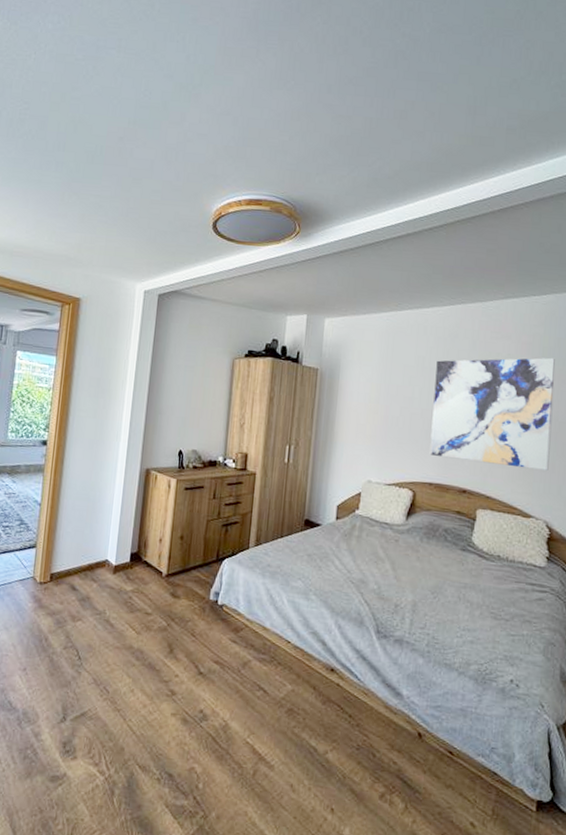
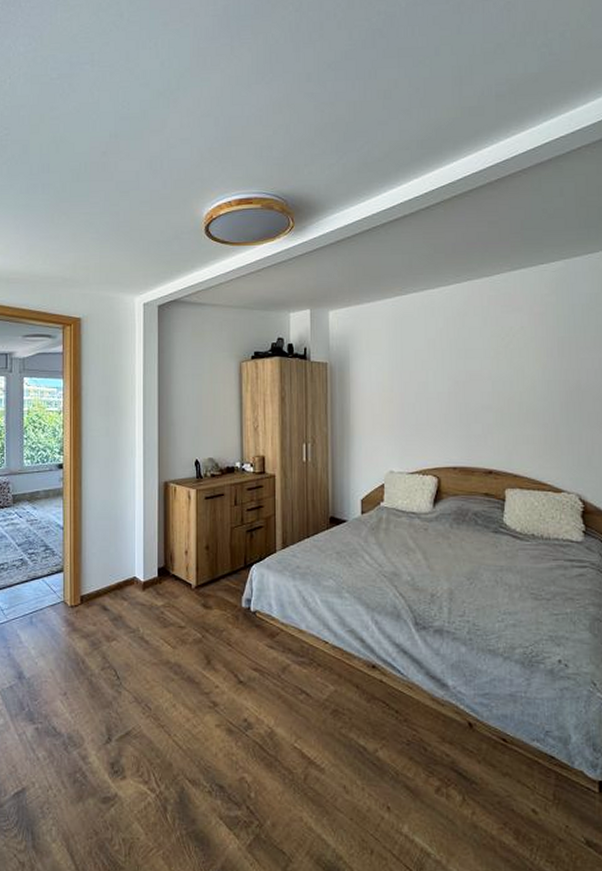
wall art: present [429,357,555,471] -> none [448,325,576,442]

